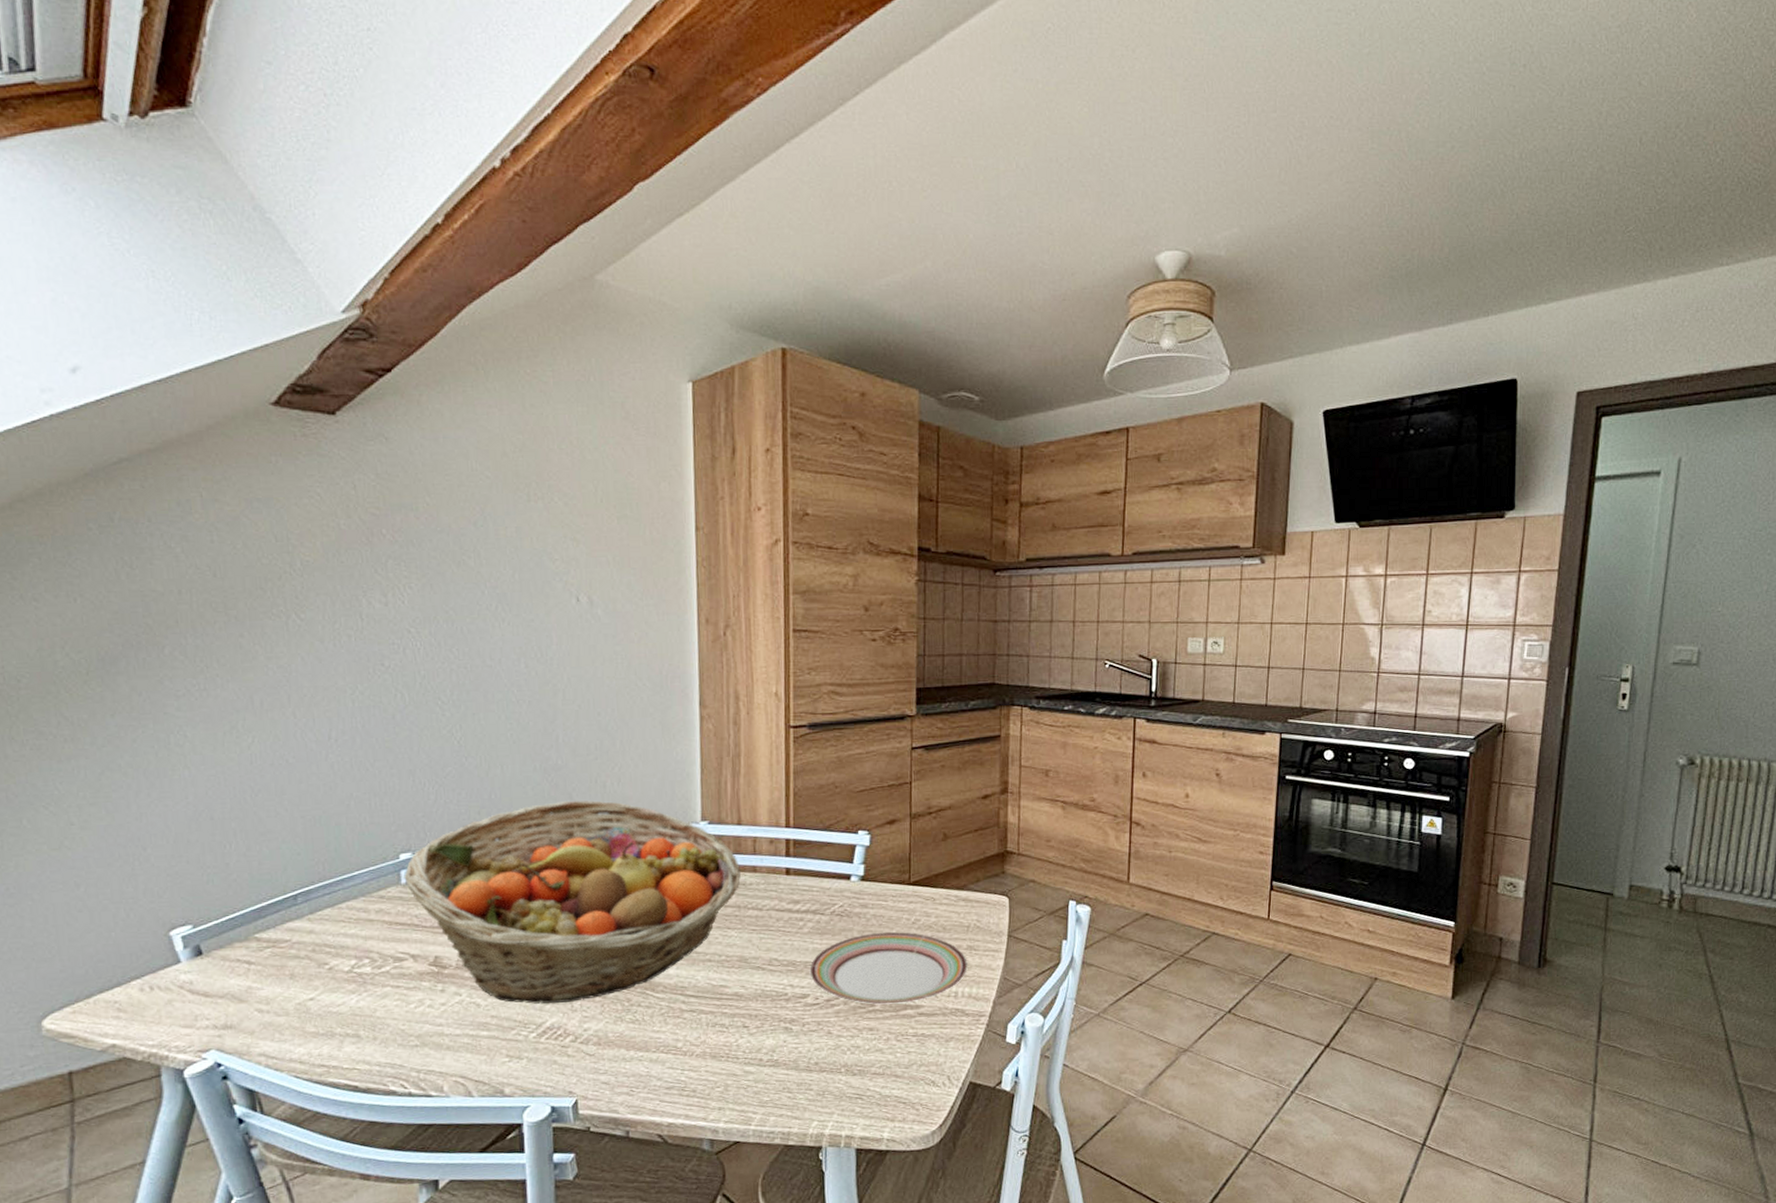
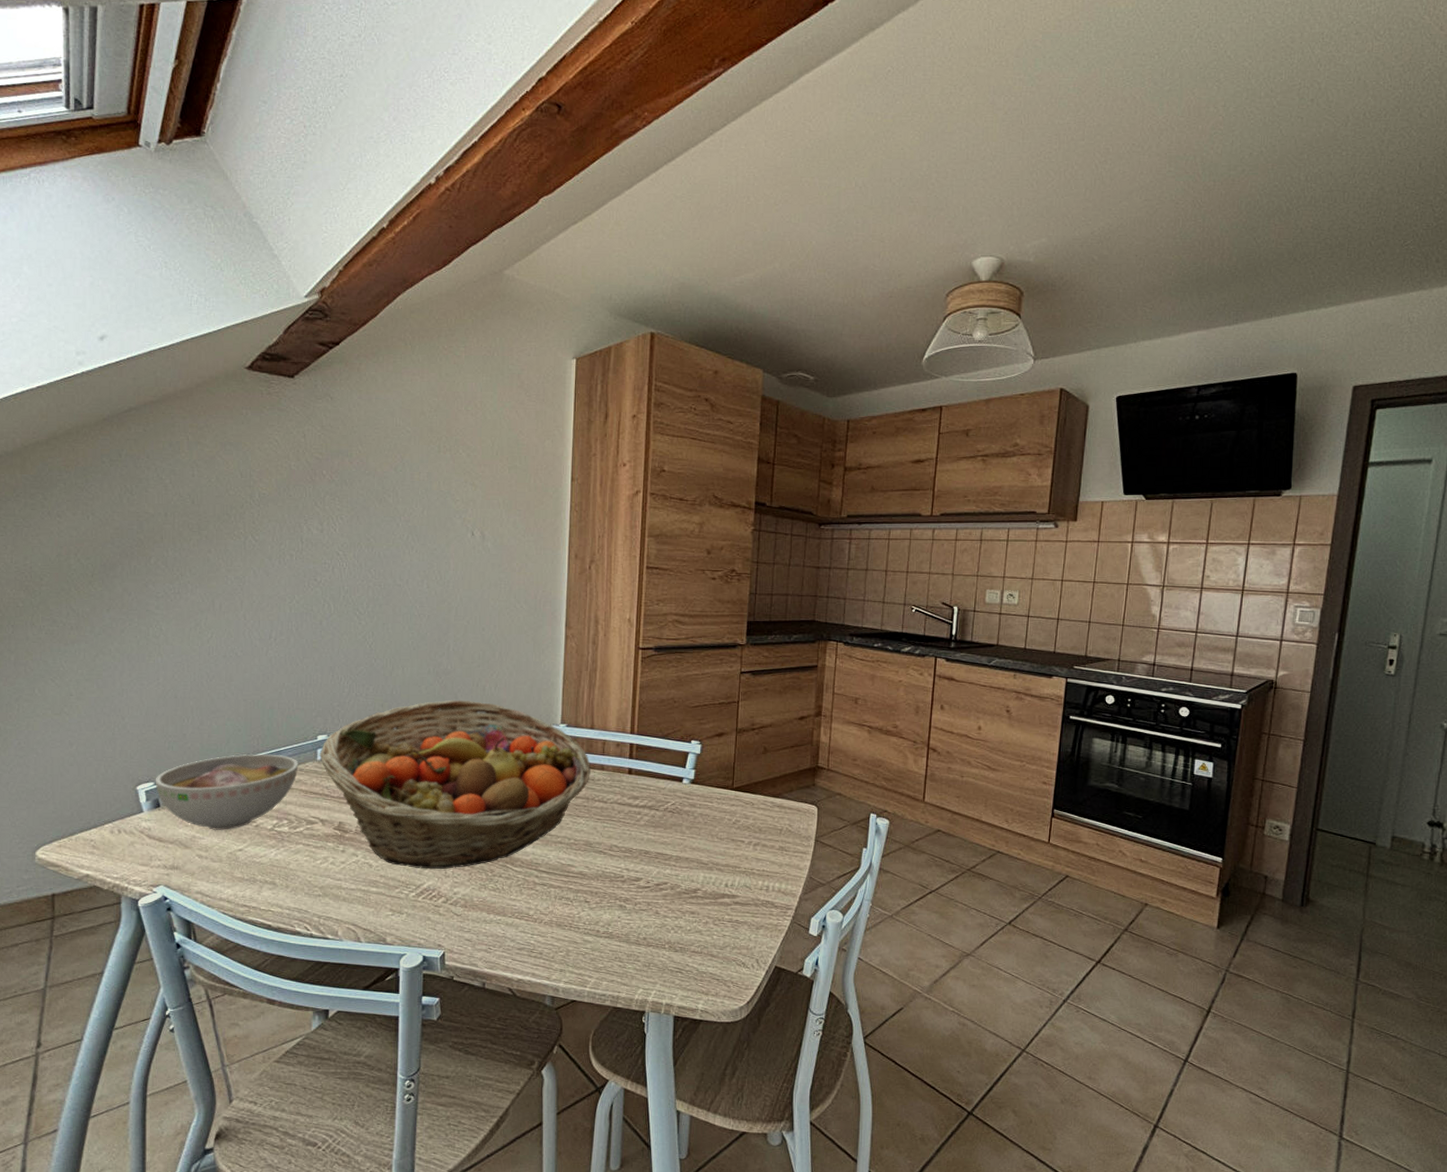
bowl: none [193,880,378,978] -> present [155,754,299,830]
plate: present [809,931,969,1005] -> none [643,829,780,892]

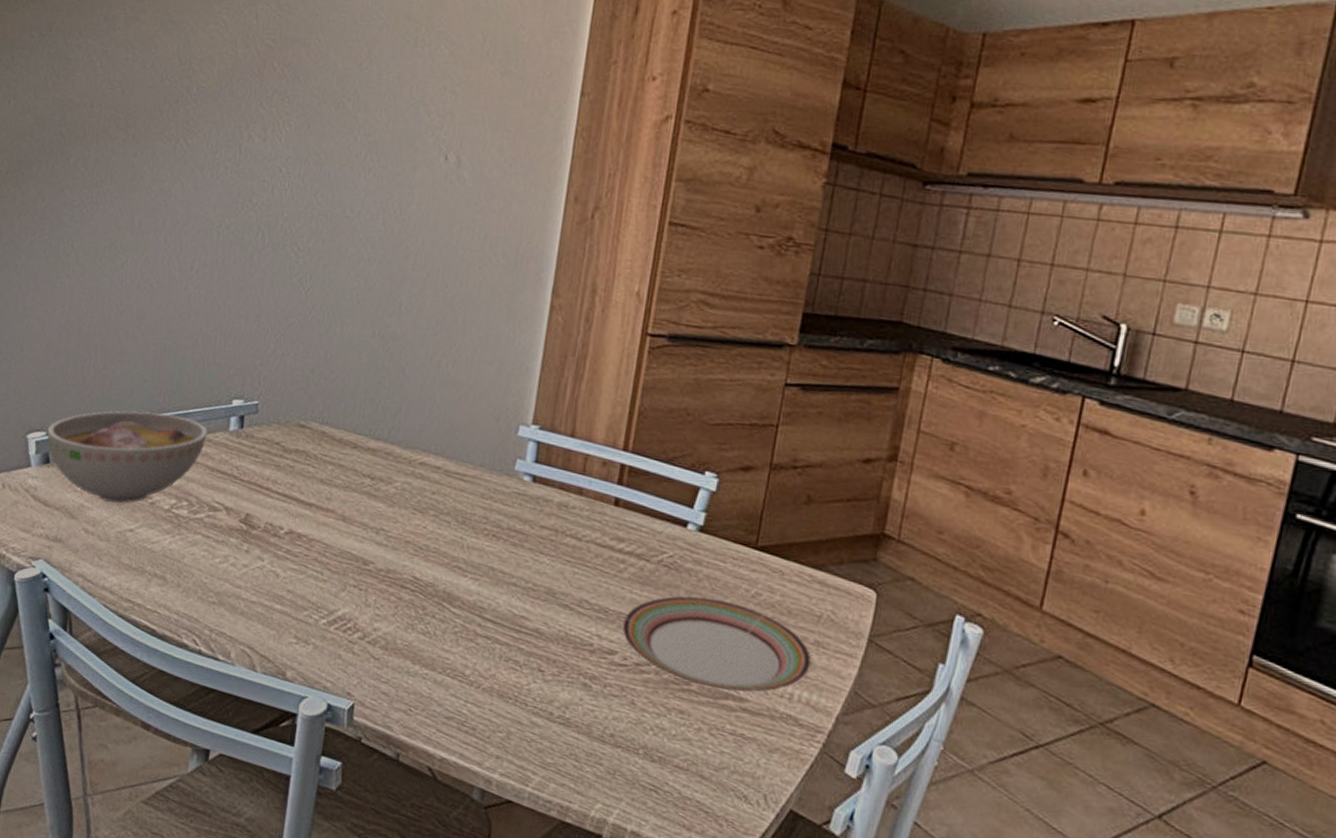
fruit basket: present [319,699,592,869] -> none [232,372,566,597]
plate: none [643,829,780,892] -> present [622,595,813,693]

